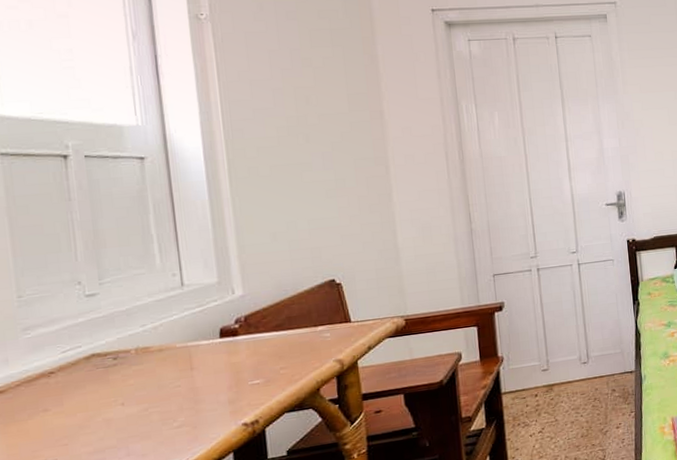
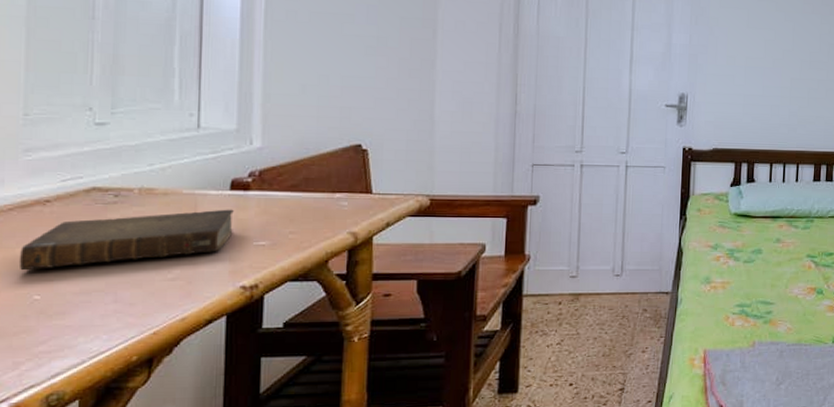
book: none [32,355,228,440] -> present [18,209,234,271]

